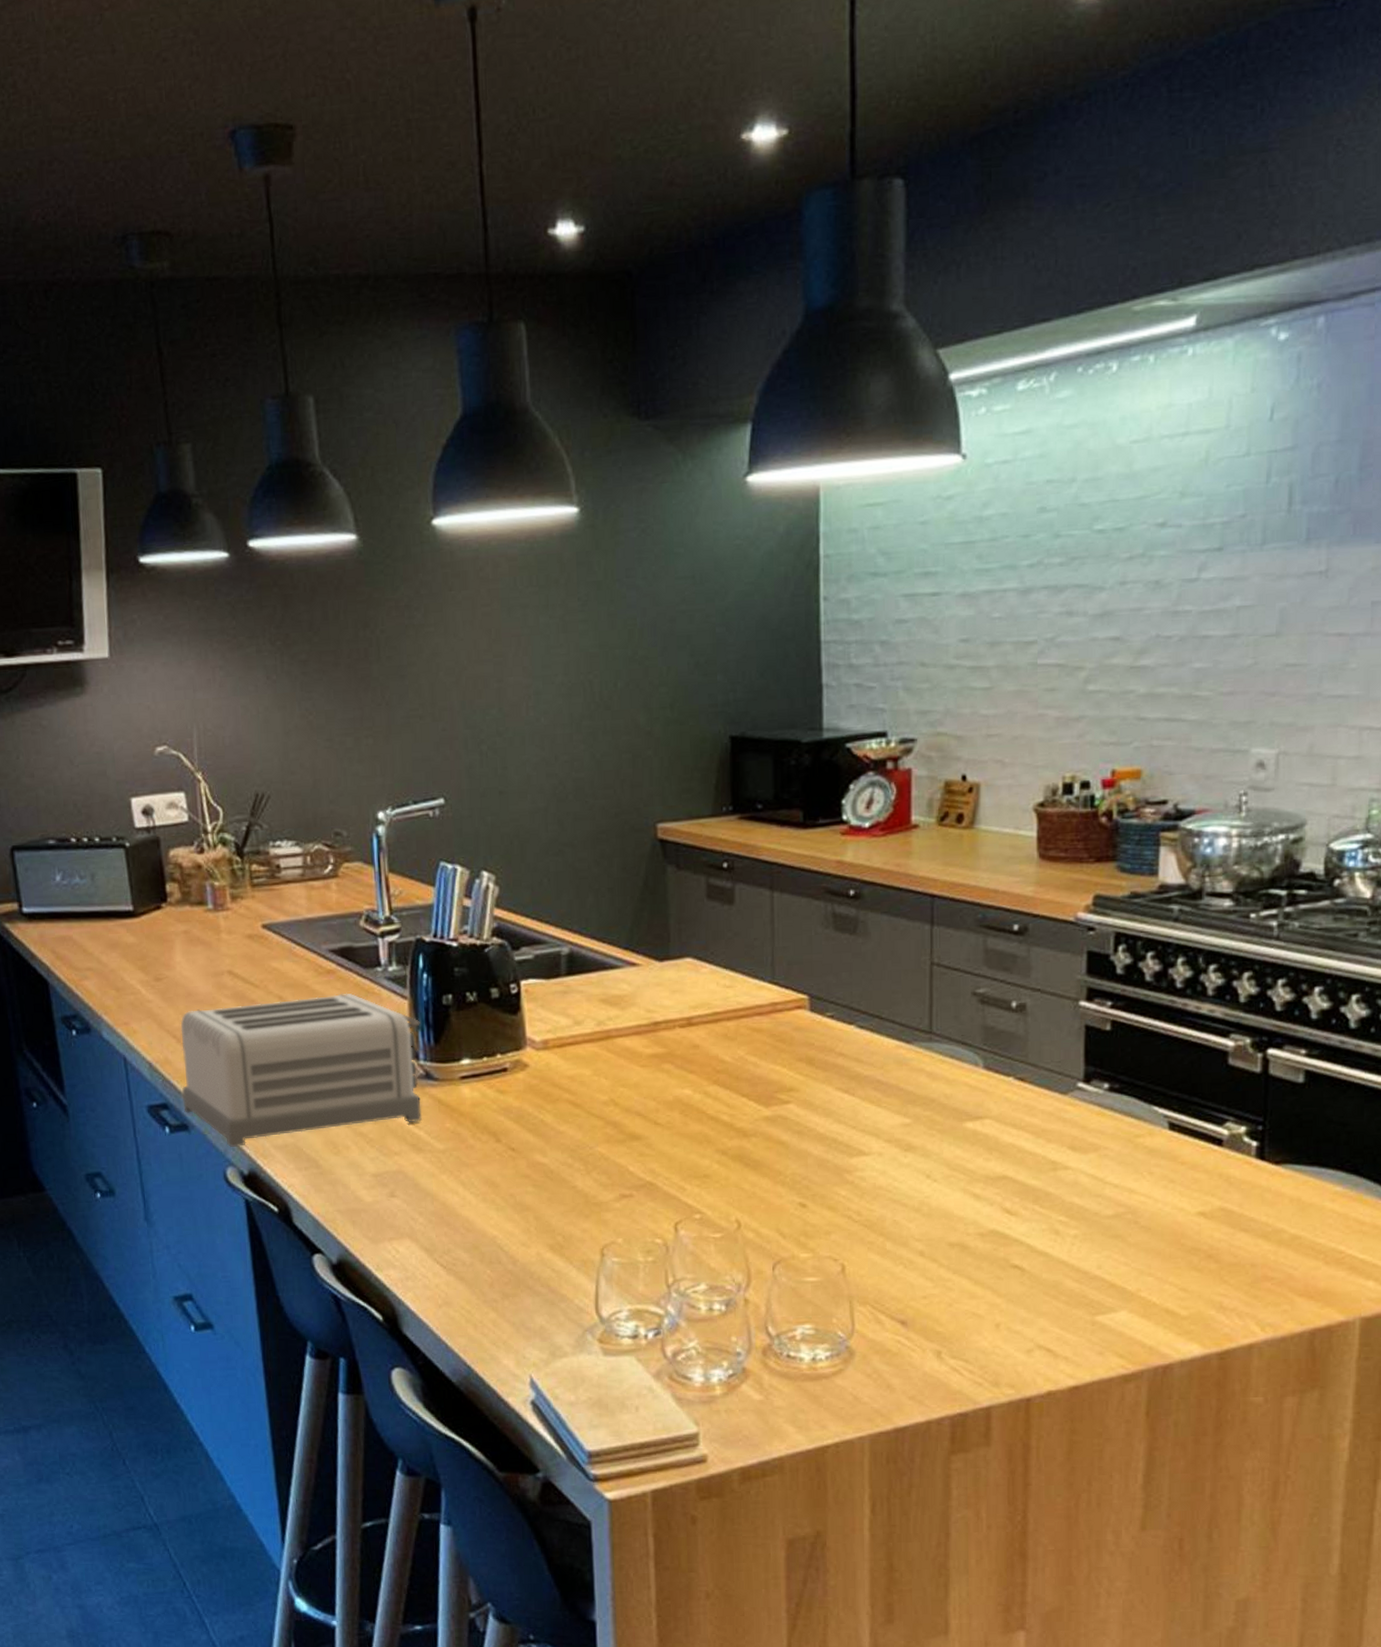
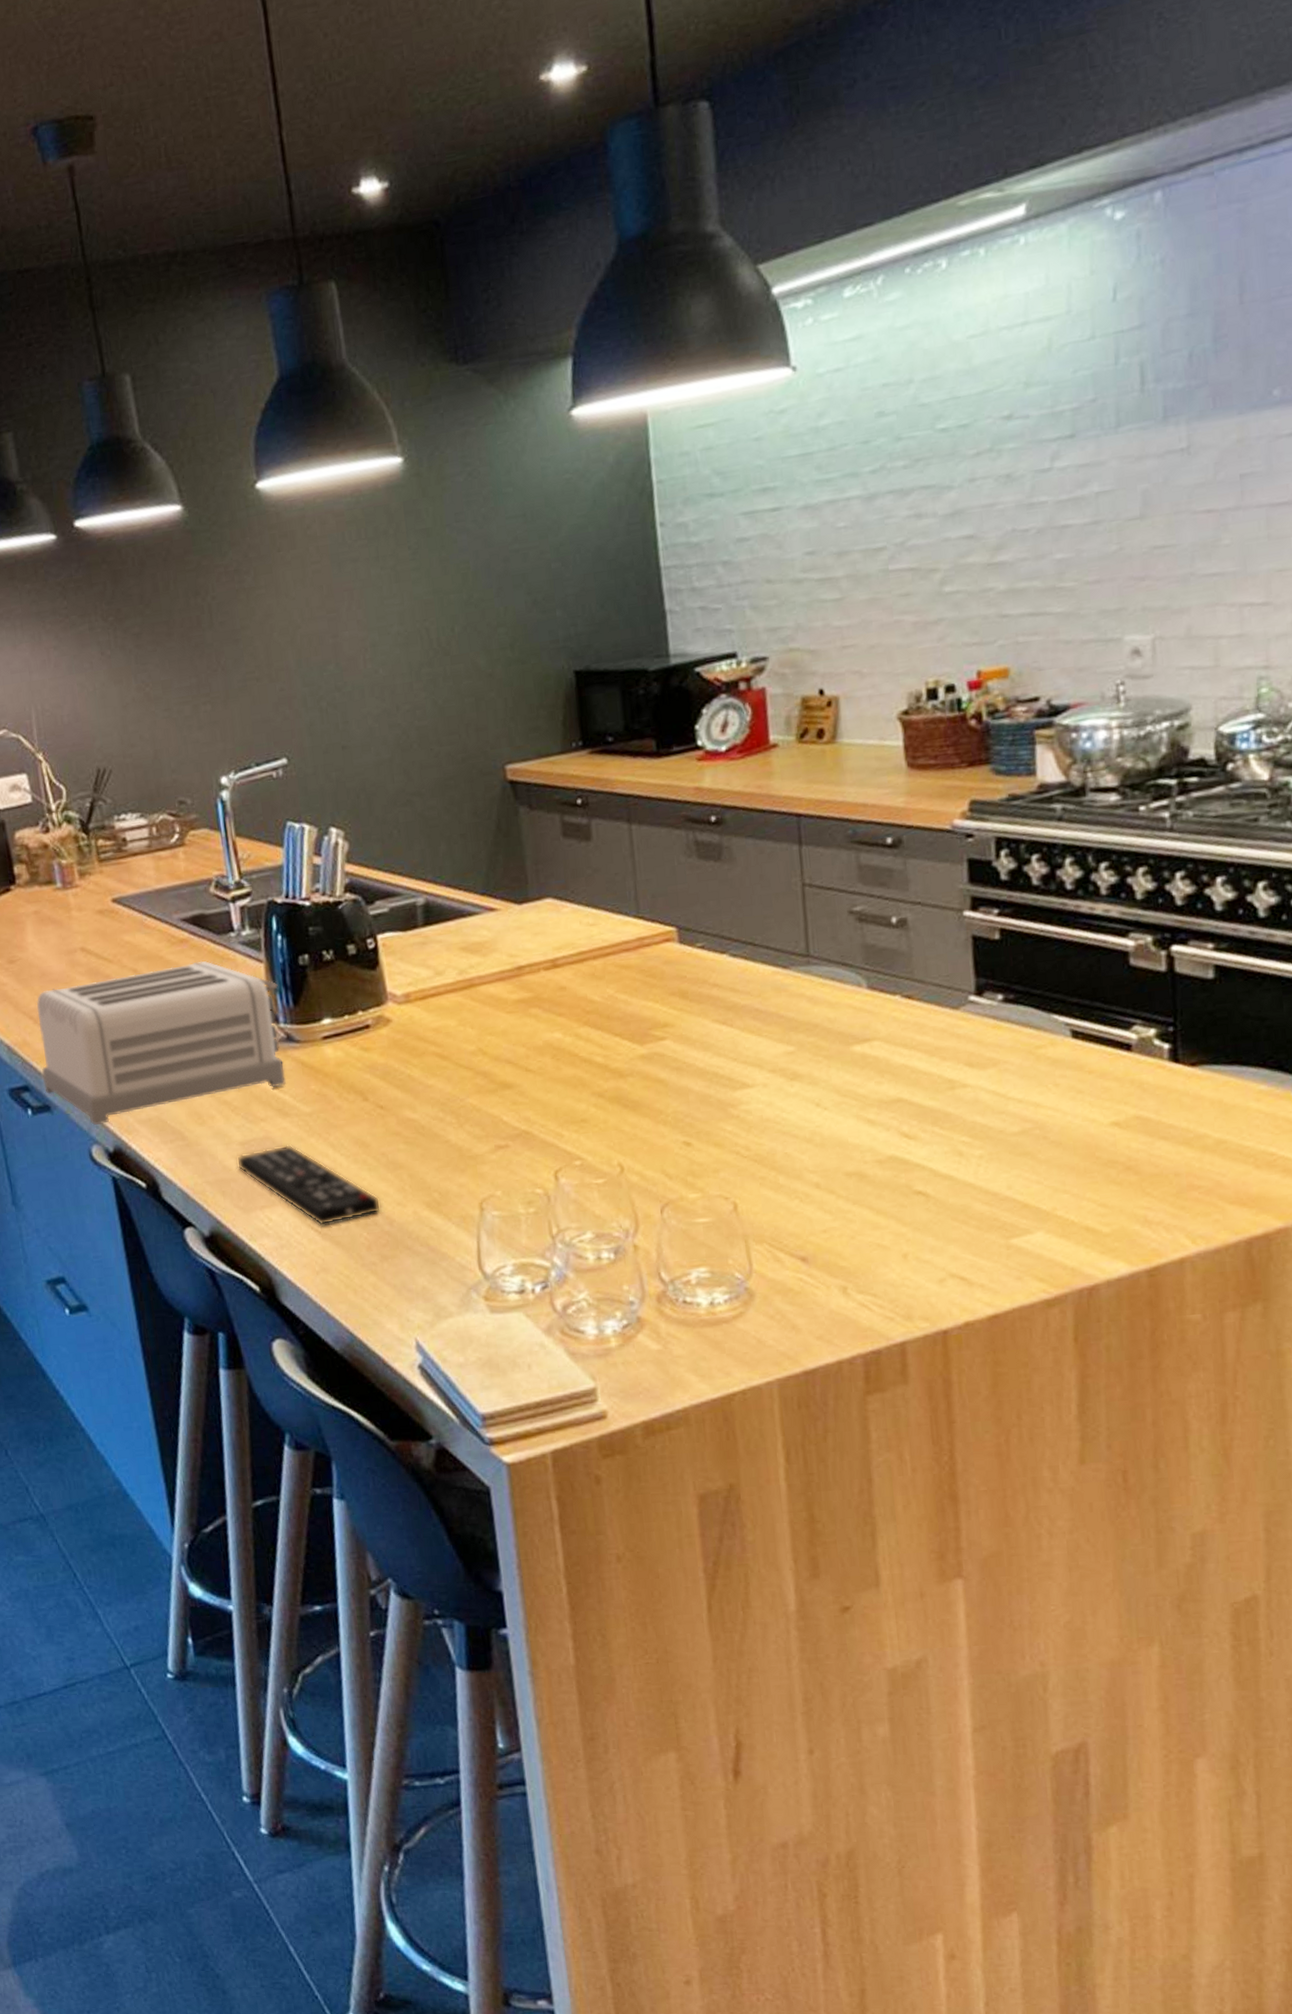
remote control: none [368,1180,506,1261] -> present [236,1144,382,1226]

